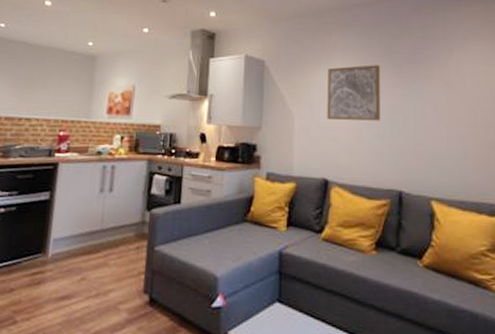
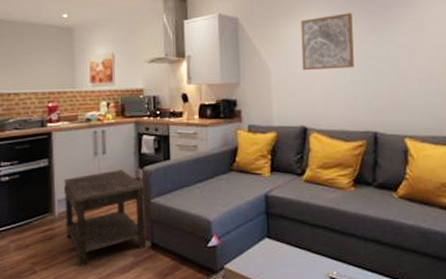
side table: none [56,210,150,320] -> present [63,170,147,267]

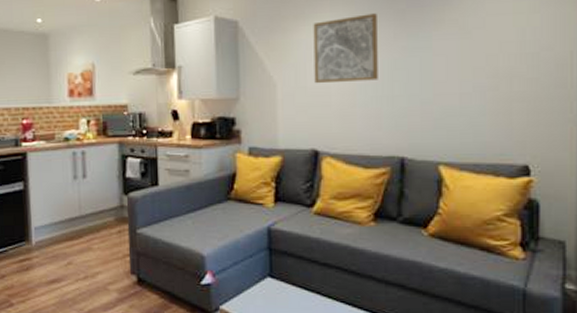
side table: present [63,170,147,267] -> none [40,196,132,301]

